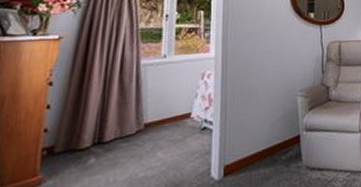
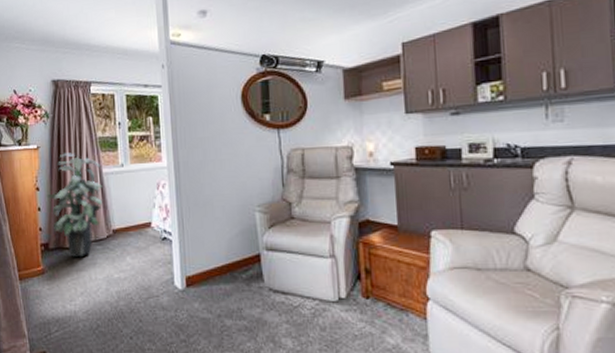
indoor plant: none [61,44,140,159] -> present [46,153,103,258]

